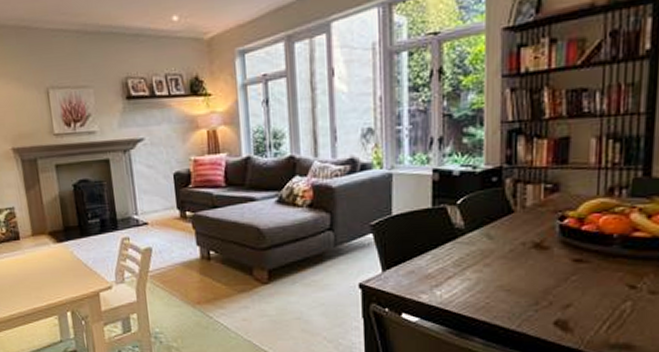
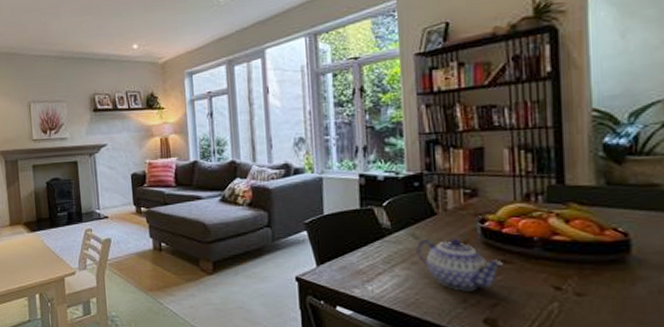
teapot: none [490,238,581,293] -> present [416,239,505,291]

